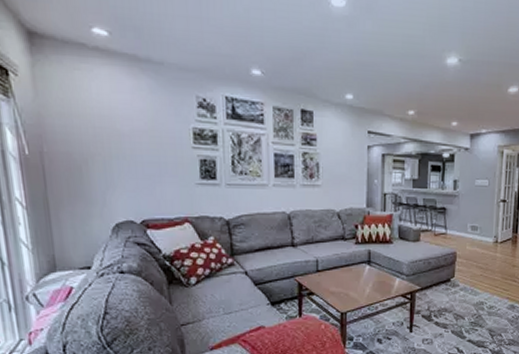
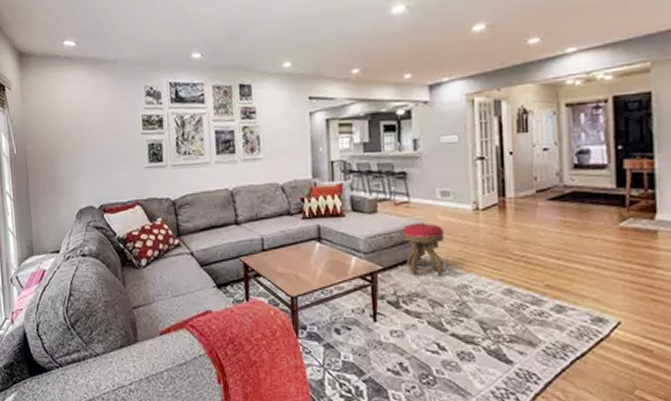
stool: none [438,252,471,294] -> present [402,223,445,276]

